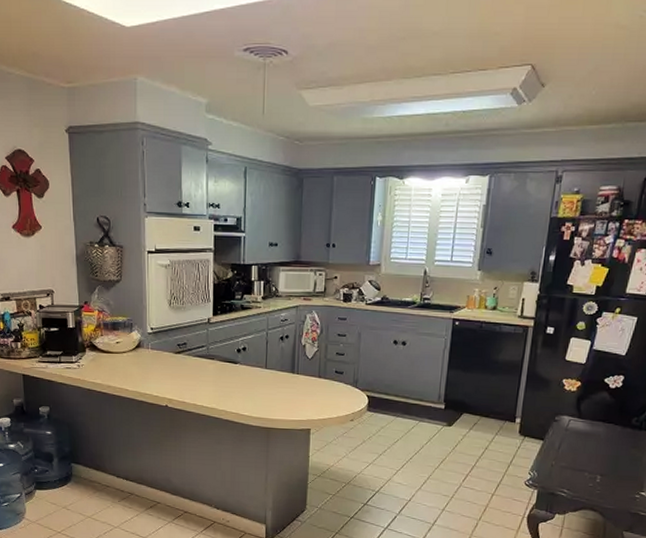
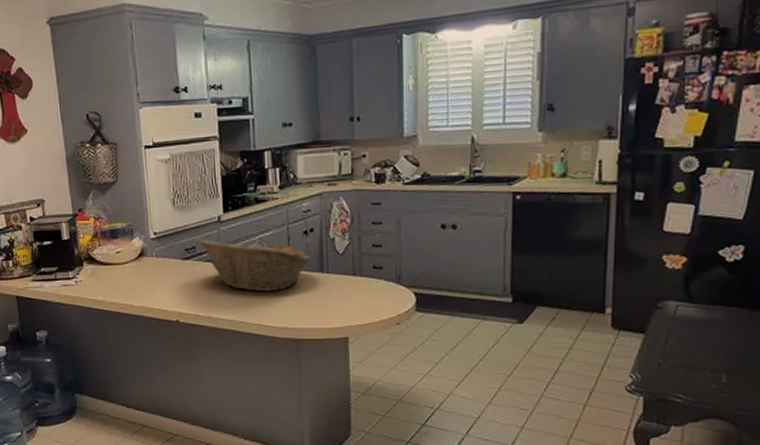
fruit basket: none [190,337,284,387] -> present [199,238,311,292]

